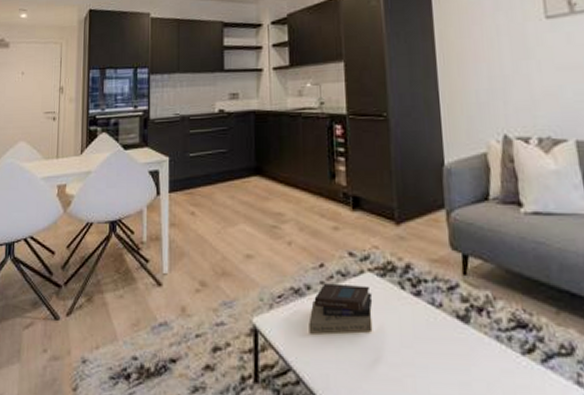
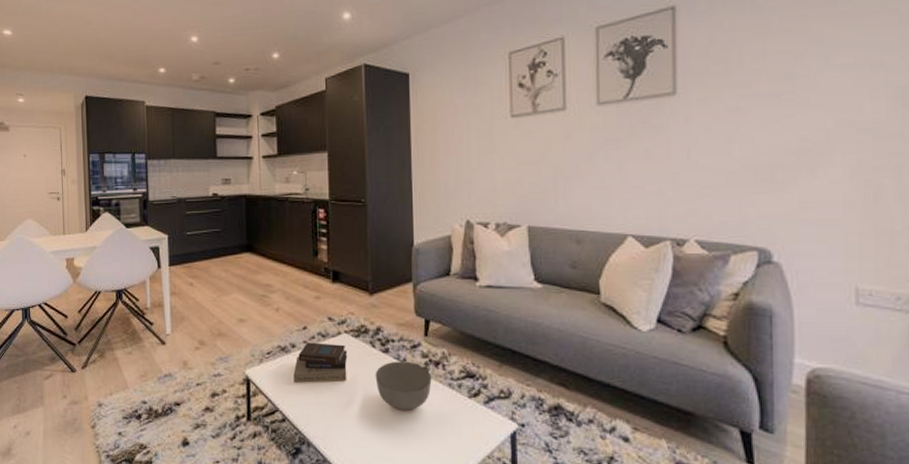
bowl: none [405,306,475,373] -> present [375,361,432,412]

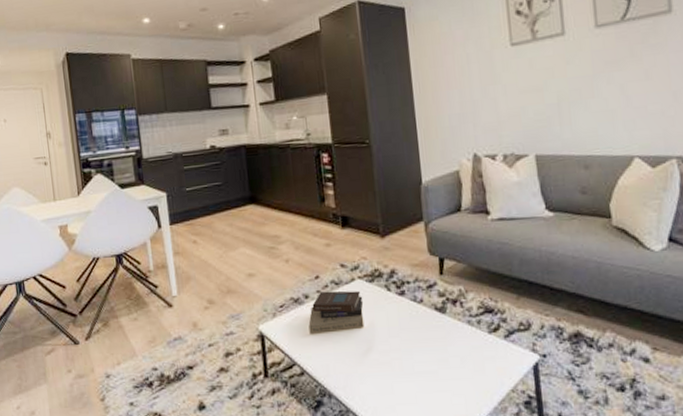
bowl: present [375,361,432,412] -> none [392,302,451,354]

